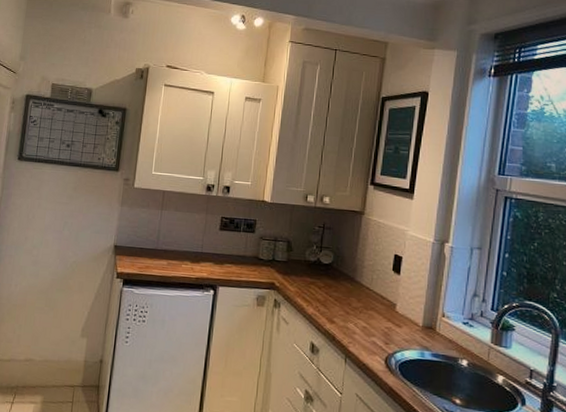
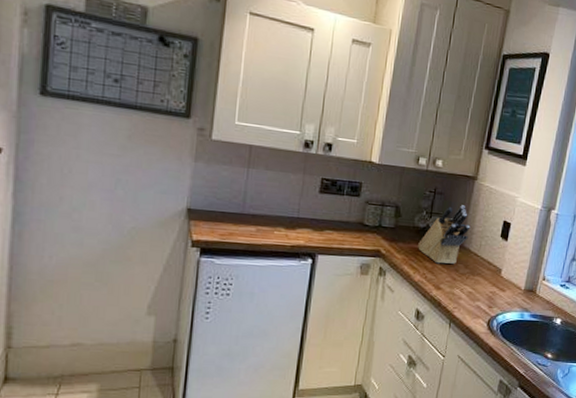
knife block: none [310,239,361,298] -> present [418,205,471,264]

